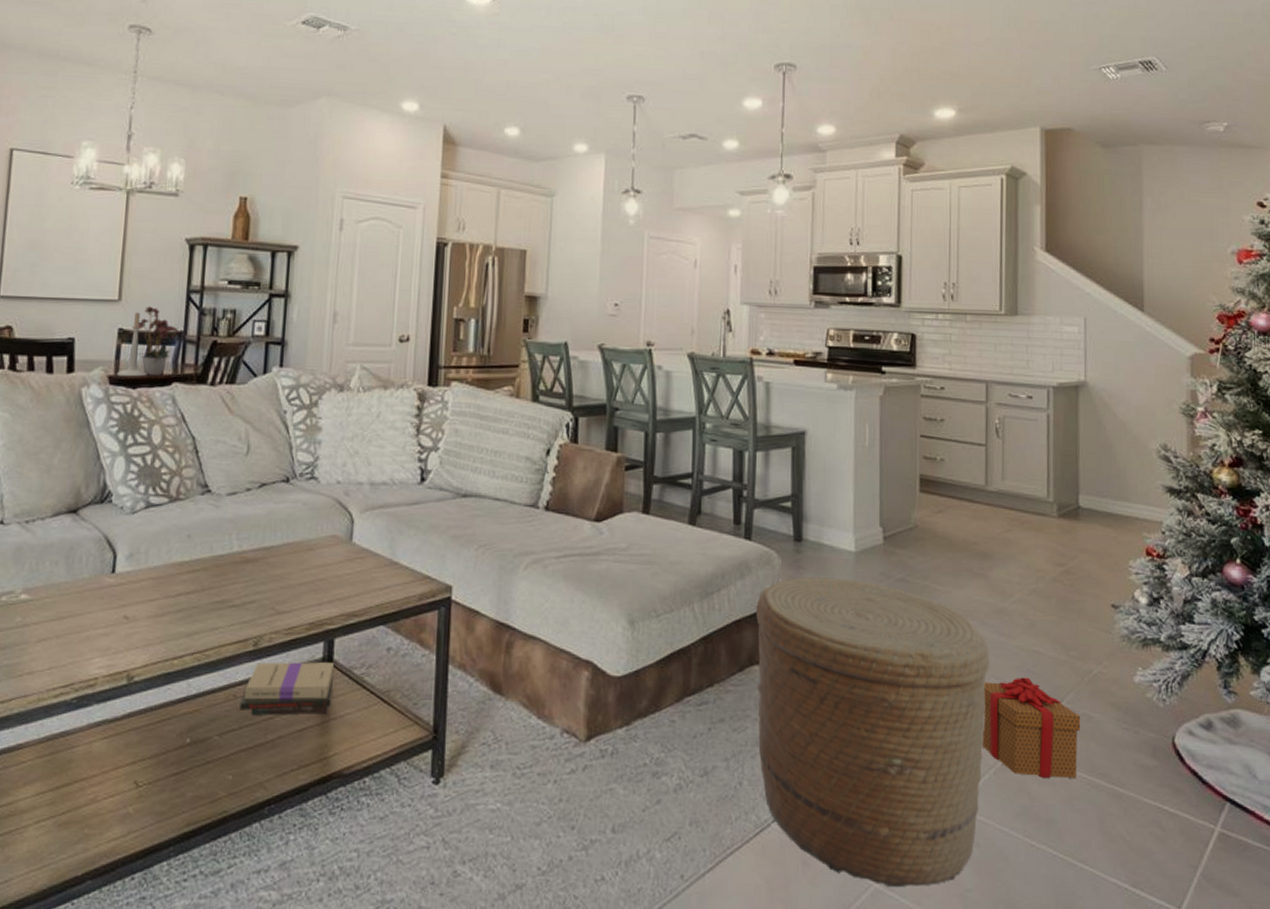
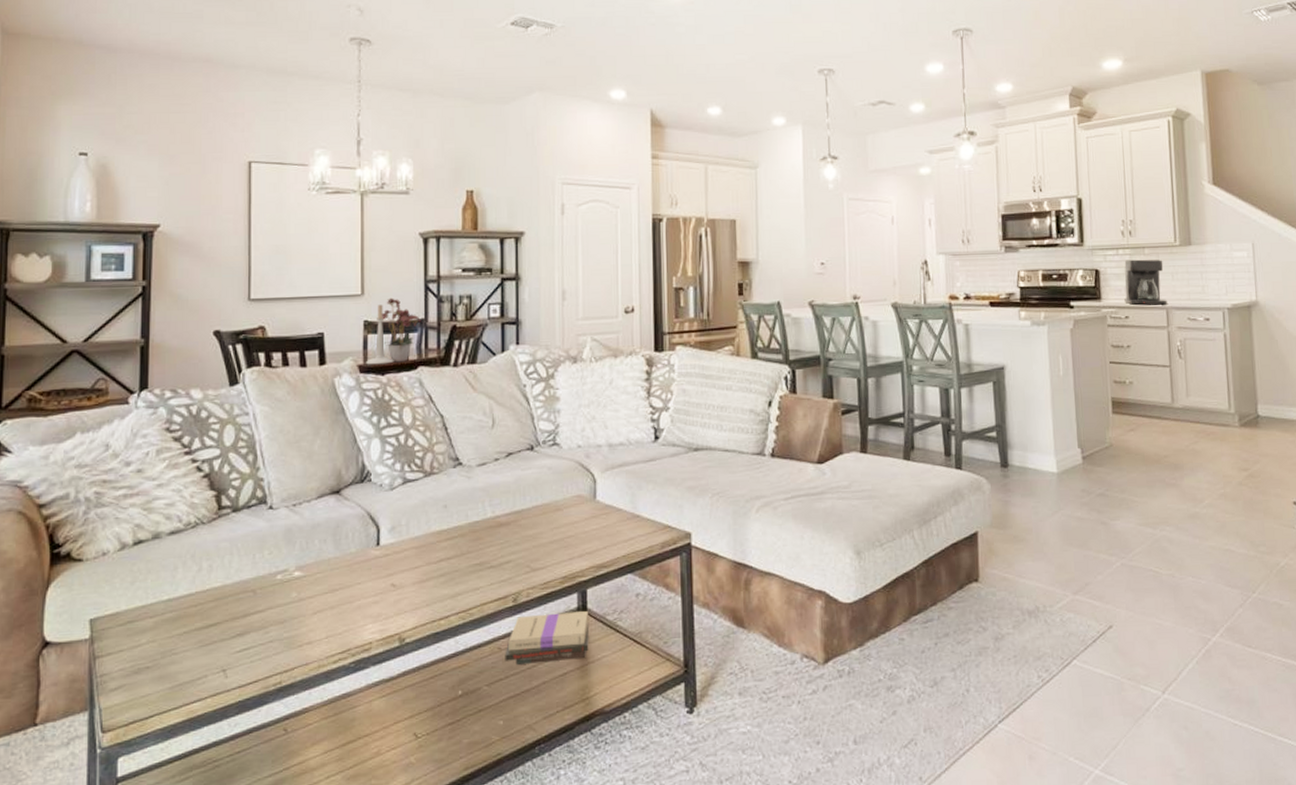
basket: present [756,577,989,888] -> none [971,497,1186,772]
coffee maker: none [941,326,987,378] -> present [1124,259,1167,305]
gift box: present [982,677,1081,778] -> none [1182,573,1273,663]

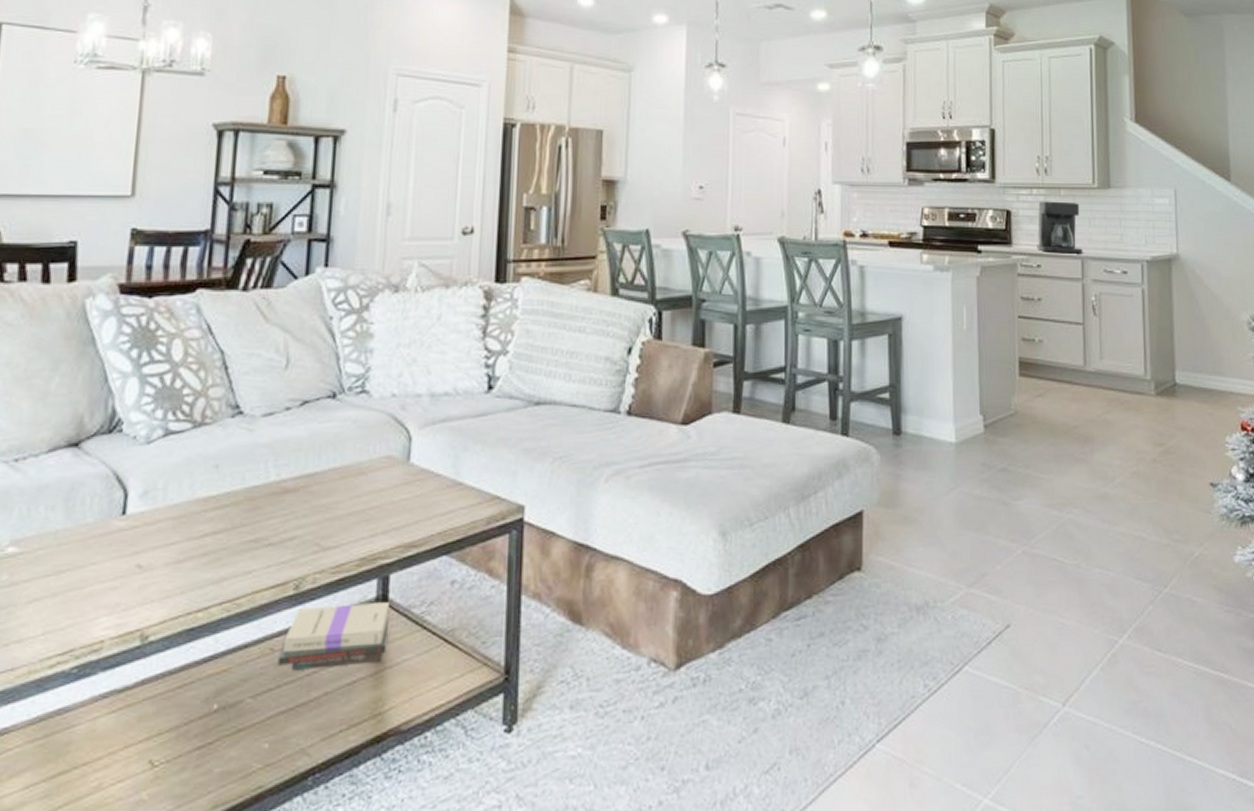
candlestick: present [365,304,394,365] -> none [128,209,166,284]
flower arrangement: present [382,298,422,364] -> none [154,201,207,284]

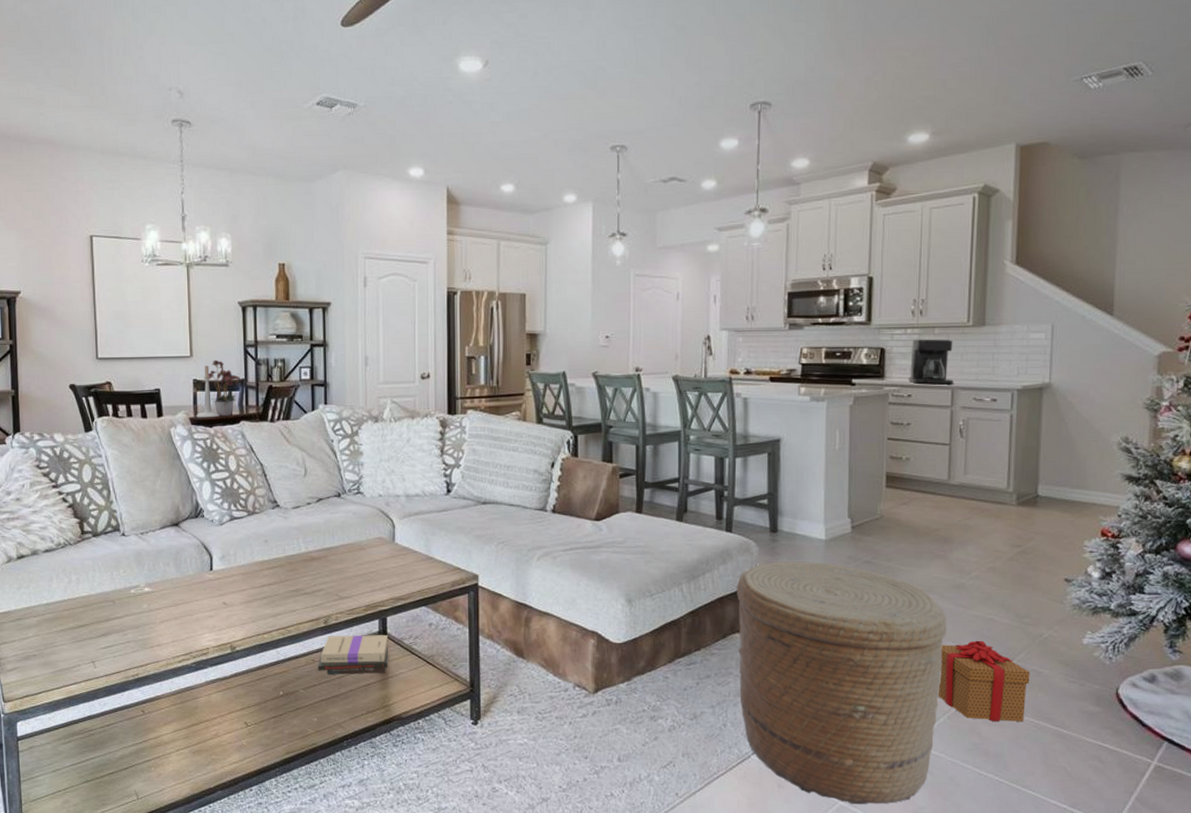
candlestick: none [128,209,166,284] -> present [195,365,220,418]
flower arrangement: none [154,201,207,284] -> present [208,360,242,418]
basket: none [855,471,1093,801] -> present [737,561,947,805]
gift box: none [1088,564,1185,670] -> present [938,640,1030,721]

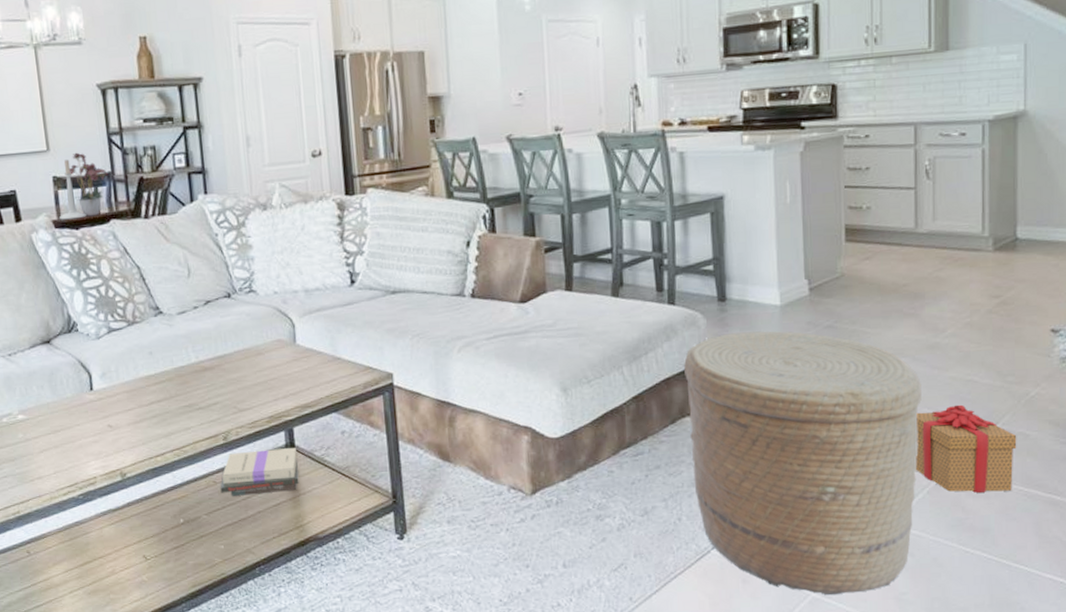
coffee maker: present [909,339,953,385] -> none [865,69,916,122]

